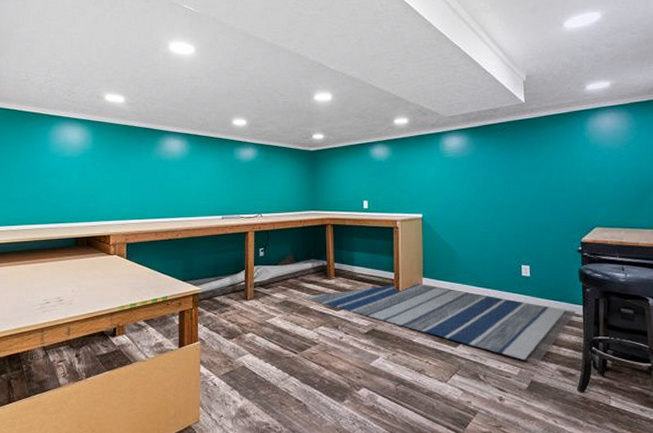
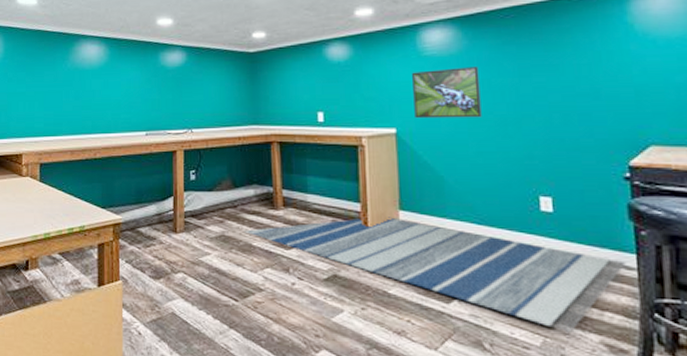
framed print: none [435,167,484,206] -> present [412,67,482,119]

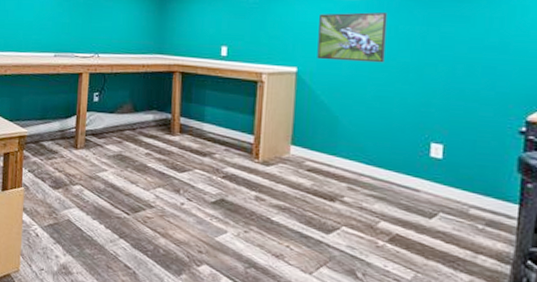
rug: present [244,217,627,332] -> none [140,149,509,270]

